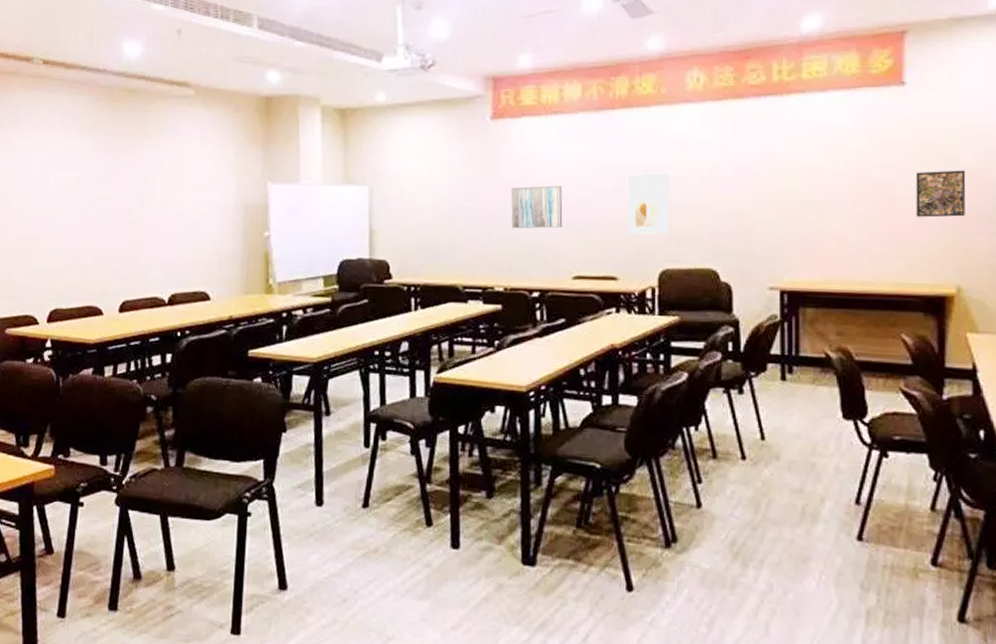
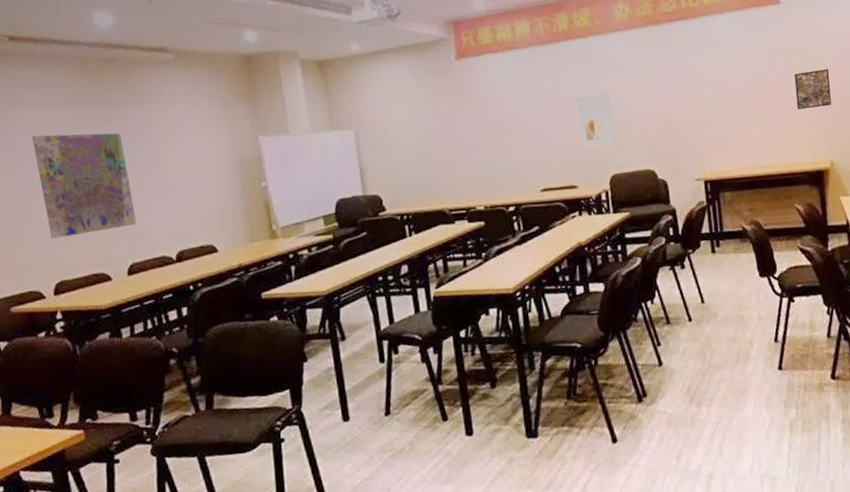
map: none [49,160,135,265] -> present [32,132,137,239]
wall art: present [511,185,563,229] -> none [481,112,528,154]

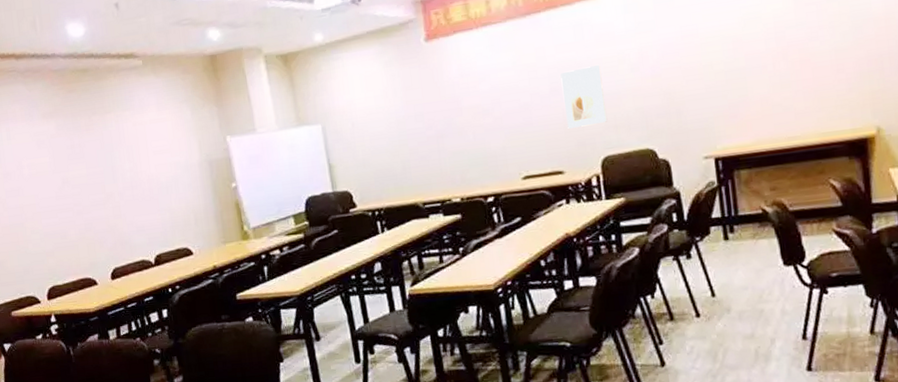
map: present [32,132,137,239] -> none [19,141,117,247]
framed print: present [794,69,832,110] -> none [829,16,879,68]

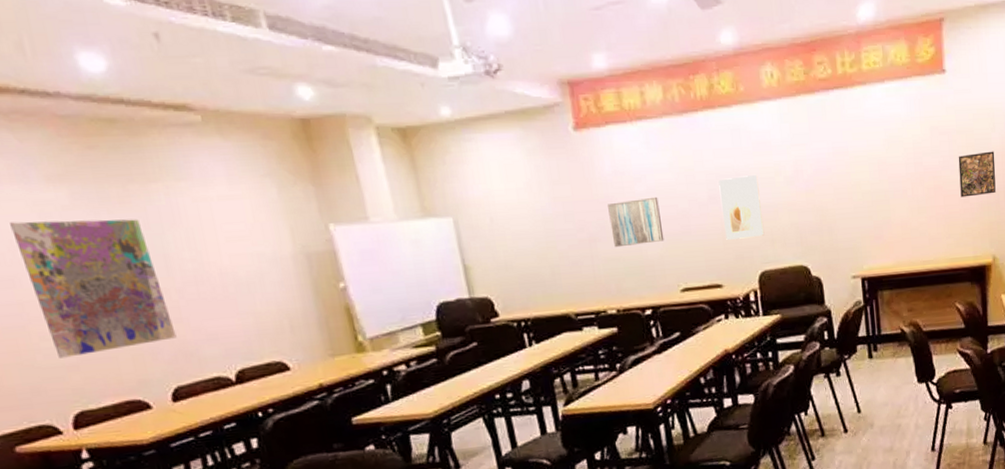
map: none [19,141,117,247] -> present [10,219,177,358]
wall art: none [454,93,507,142] -> present [608,196,664,248]
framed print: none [829,16,879,68] -> present [958,151,996,198]

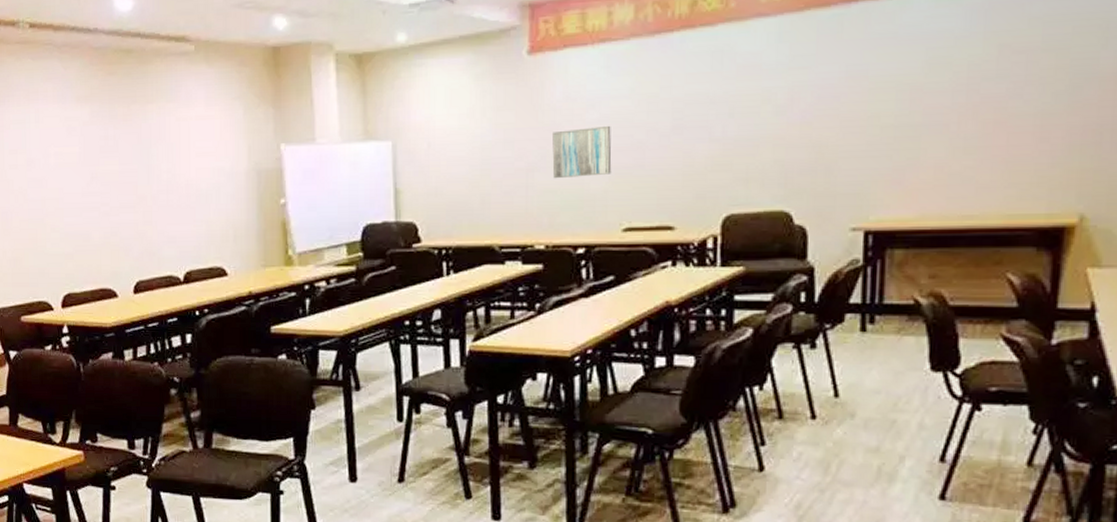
map: present [10,219,177,358] -> none [48,134,146,248]
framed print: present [718,175,764,240] -> none [686,103,738,176]
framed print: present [958,151,996,198] -> none [1036,75,1103,136]

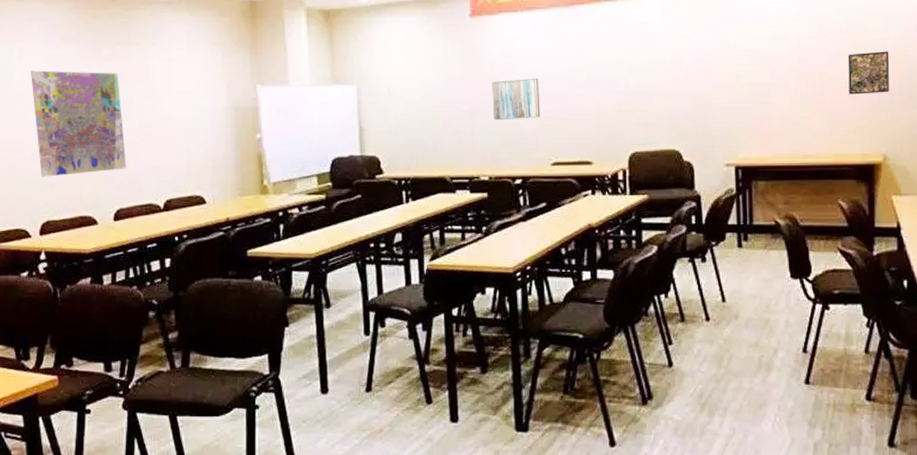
map: none [48,134,146,248] -> present [31,70,127,177]
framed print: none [1036,75,1103,136] -> present [848,51,890,95]

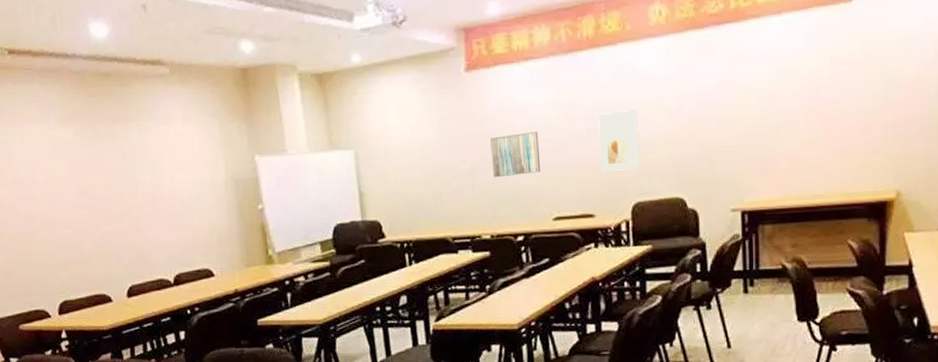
map: present [31,70,127,177] -> none [33,151,135,259]
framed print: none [598,63,637,121] -> present [598,109,640,172]
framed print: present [848,51,890,95] -> none [861,80,906,130]

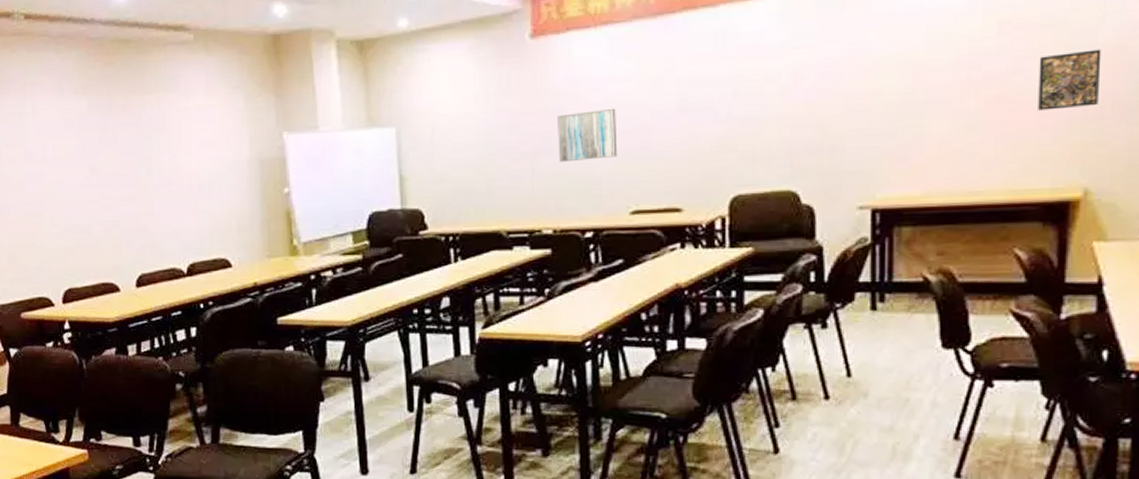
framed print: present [598,109,640,172] -> none [691,83,742,158]
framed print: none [861,80,906,130] -> present [1038,49,1102,111]

